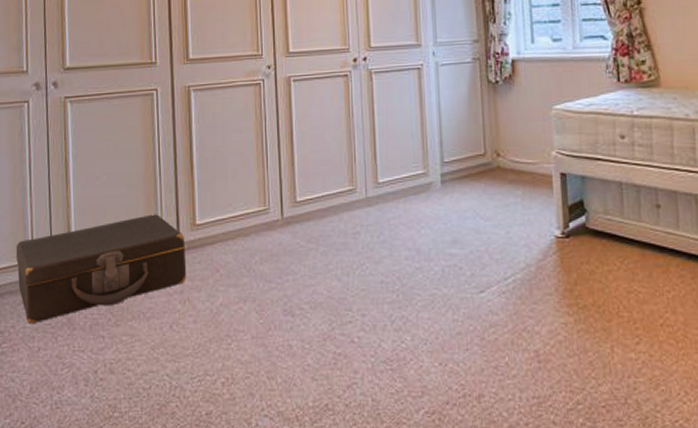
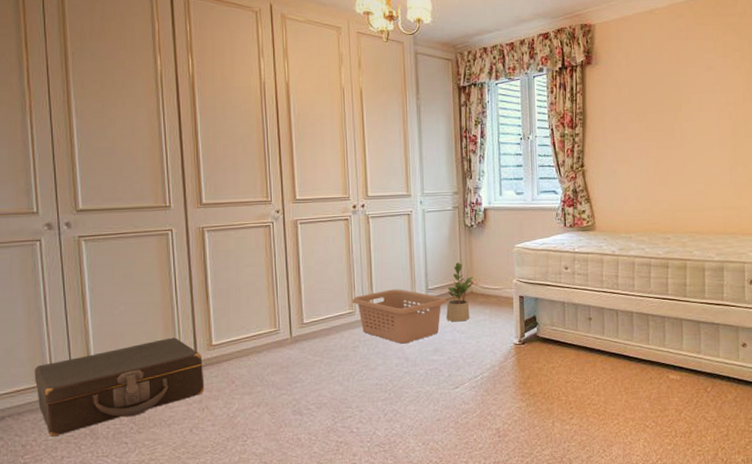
laundry basket: none [352,161,467,231] -> present [352,289,447,344]
potted plant: none [466,128,500,205] -> present [446,262,473,322]

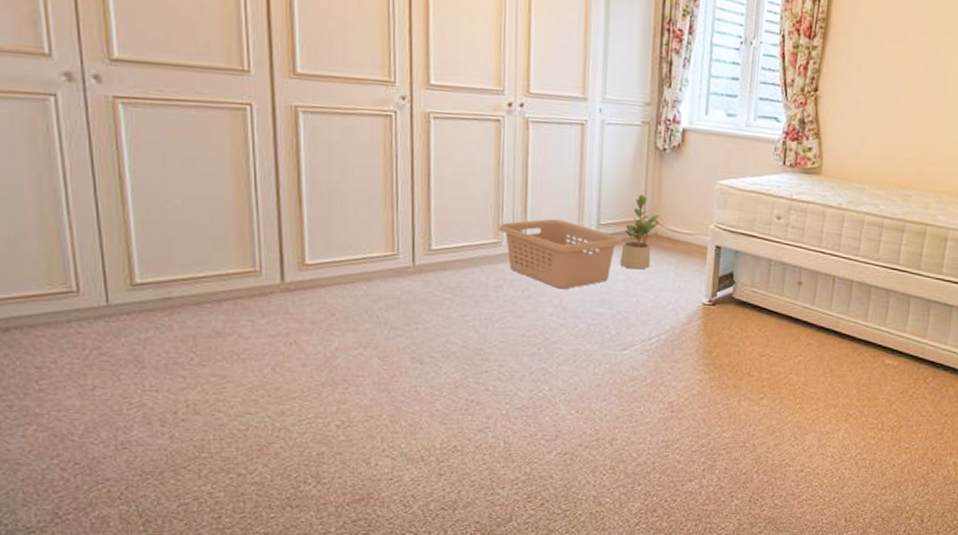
suitcase: present [34,337,205,437] -> none [50,248,293,360]

